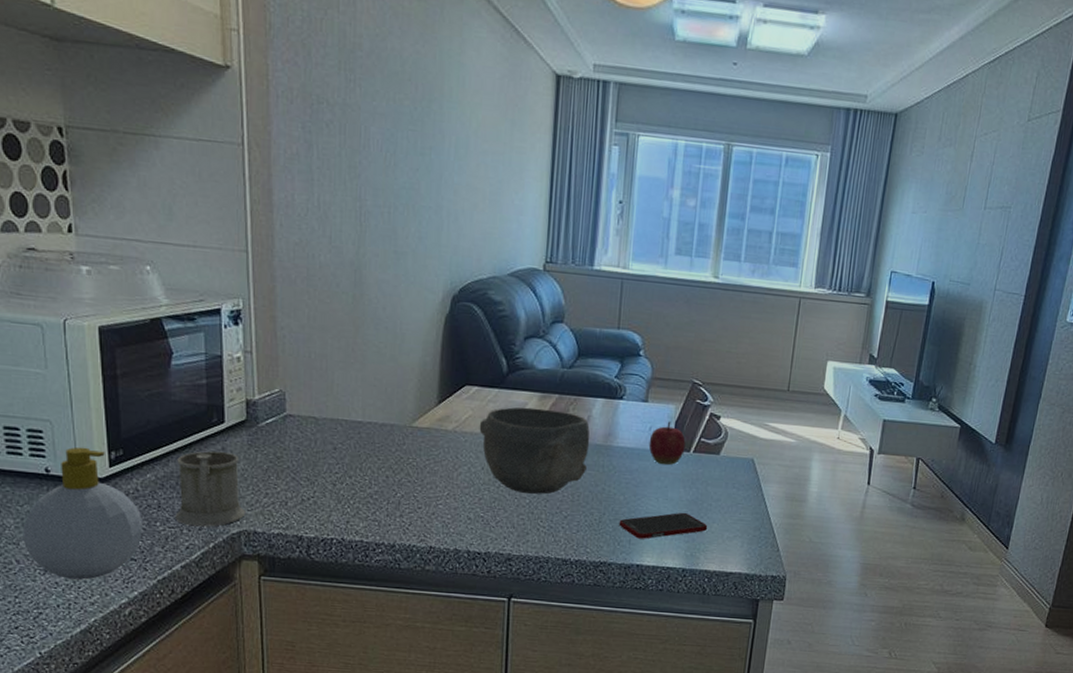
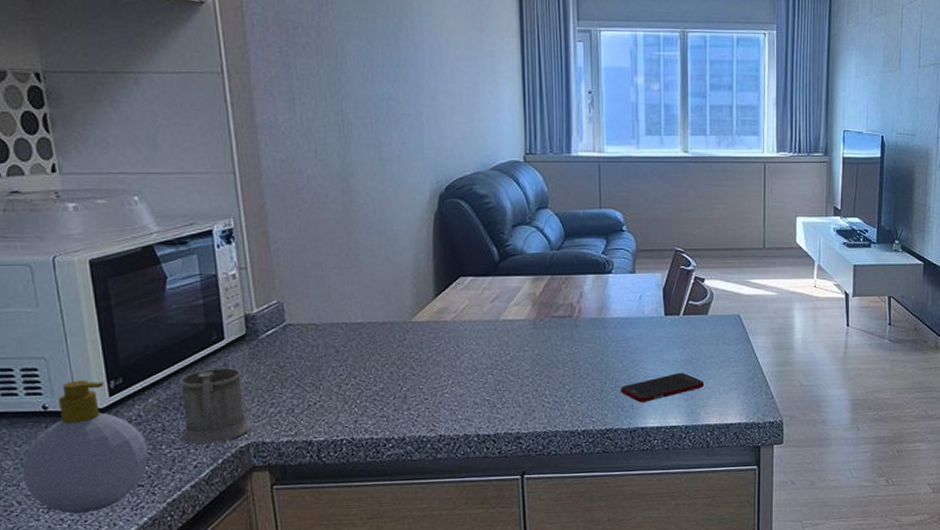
bowl: present [479,407,590,494] -> none [477,290,585,373]
apple: present [648,421,686,465] -> none [640,289,675,329]

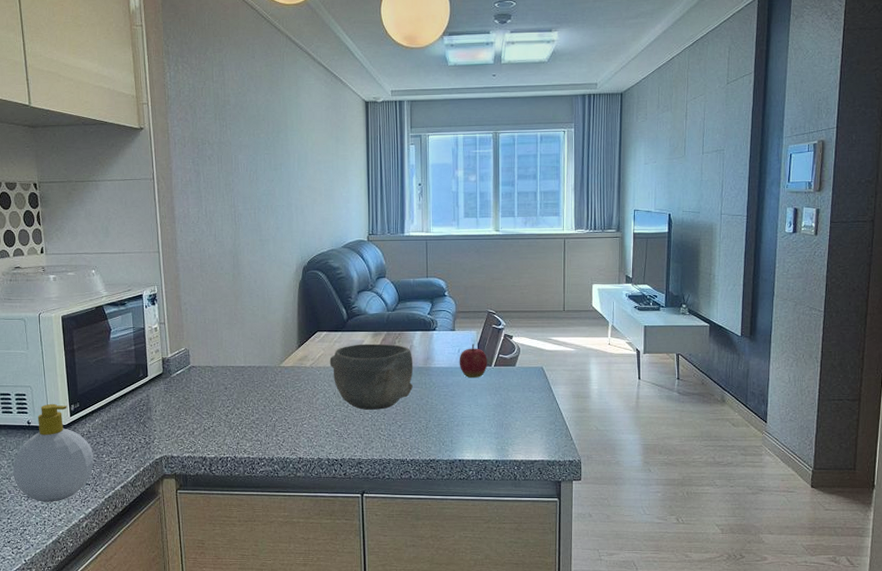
mug: present [179,367,253,445] -> none [116,398,165,456]
bowl: none [477,290,585,373] -> present [329,344,413,410]
cell phone: present [620,372,705,403] -> none [442,414,513,439]
apple: none [640,289,675,329] -> present [459,344,487,378]

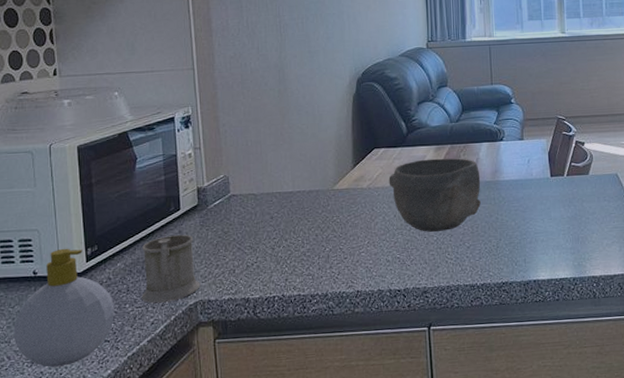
mug: none [116,398,165,456] -> present [142,234,201,303]
apple: present [459,344,487,378] -> none [529,153,560,190]

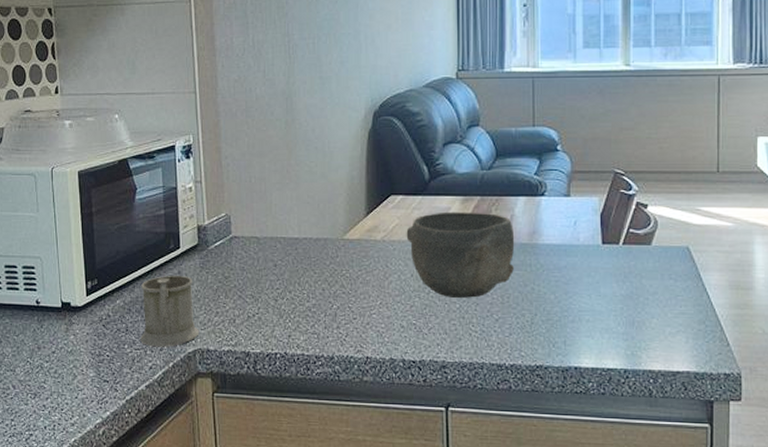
soap bottle: present [13,248,114,368] -> none [18,279,113,402]

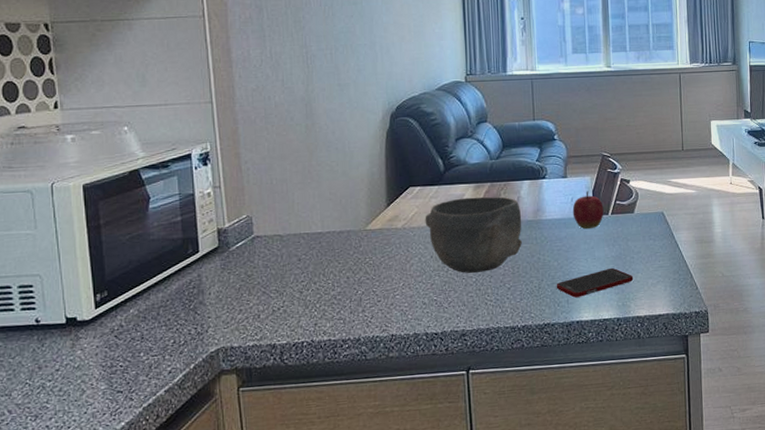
mug: present [140,275,200,347] -> none [157,278,222,351]
cell phone: none [552,308,647,339] -> present [556,267,634,298]
apple: none [575,214,613,259] -> present [572,191,604,229]

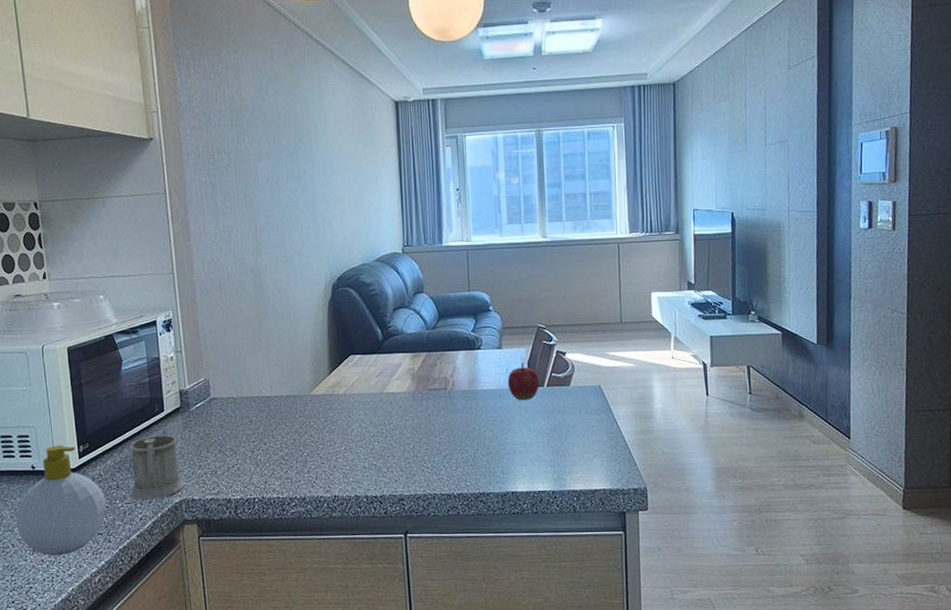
soap bottle: none [14,294,128,421] -> present [16,445,106,556]
mug: none [157,278,222,351] -> present [130,435,185,500]
bowl: present [425,196,522,273] -> none [364,366,458,440]
cell phone: present [556,267,634,298] -> none [491,440,570,468]

